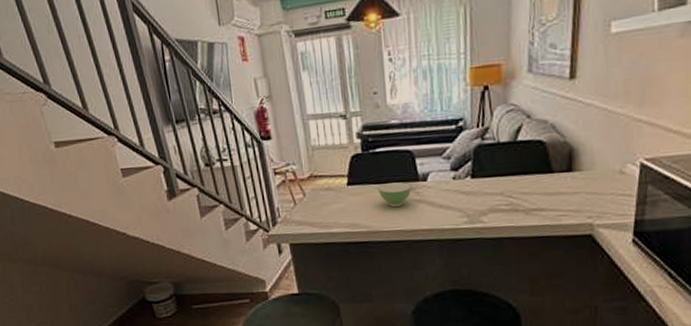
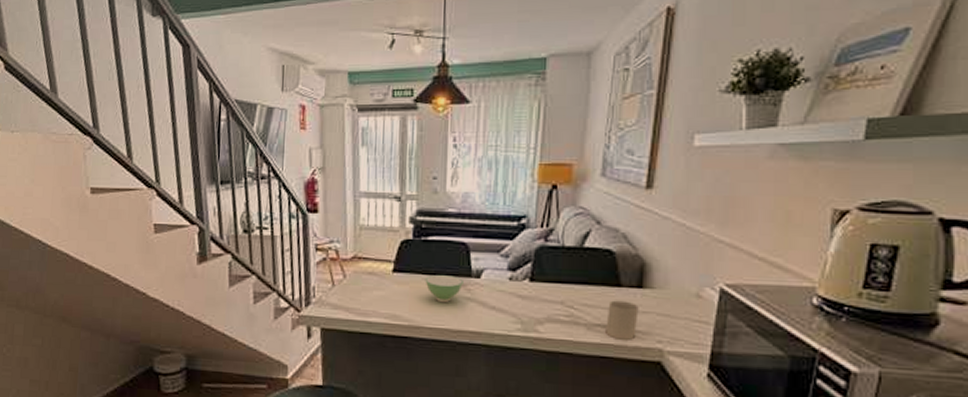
cup: none [542,185,570,221] -> present [605,300,639,341]

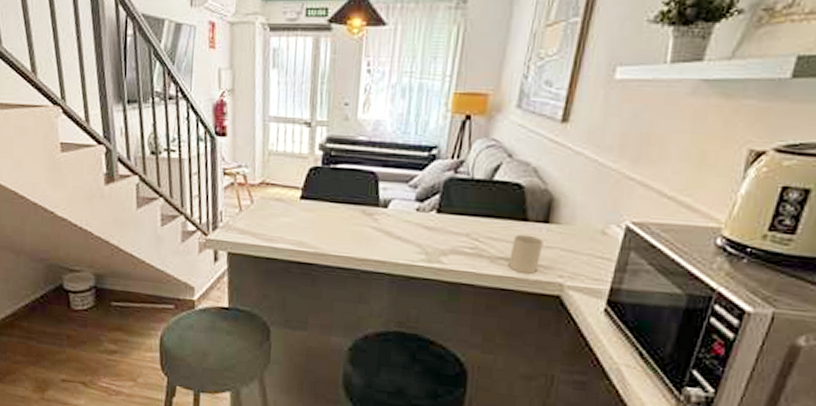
bowl: present [425,275,463,302] -> none [332,203,370,231]

